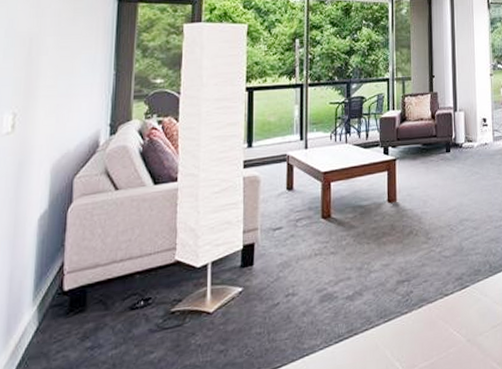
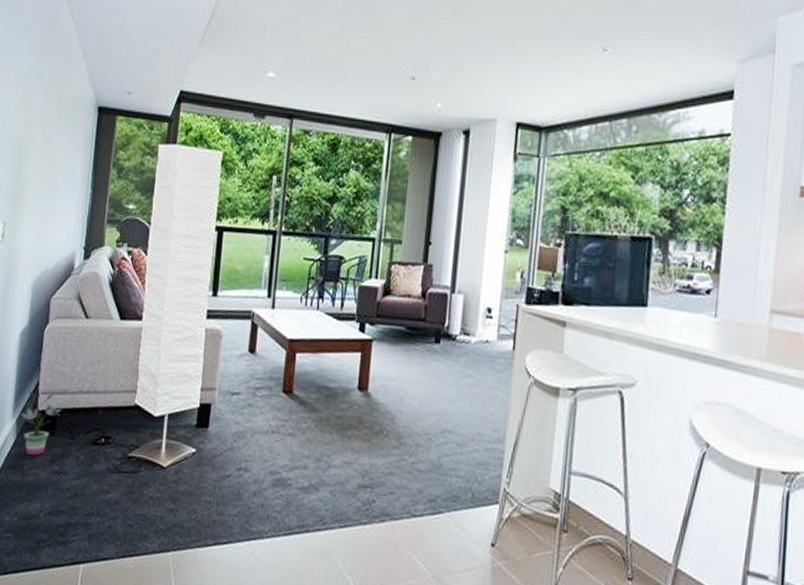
potted plant: none [41,270,92,339] -> present [19,390,61,456]

